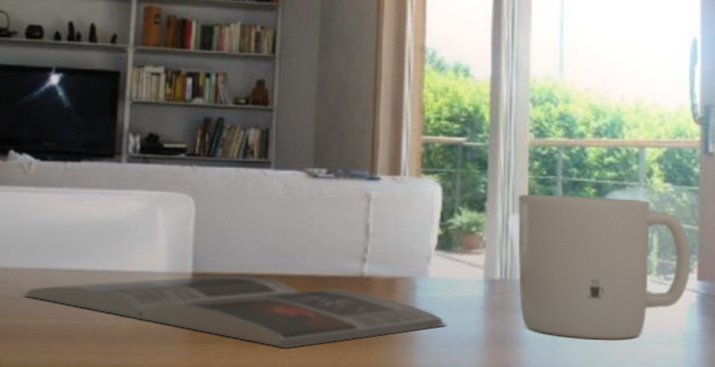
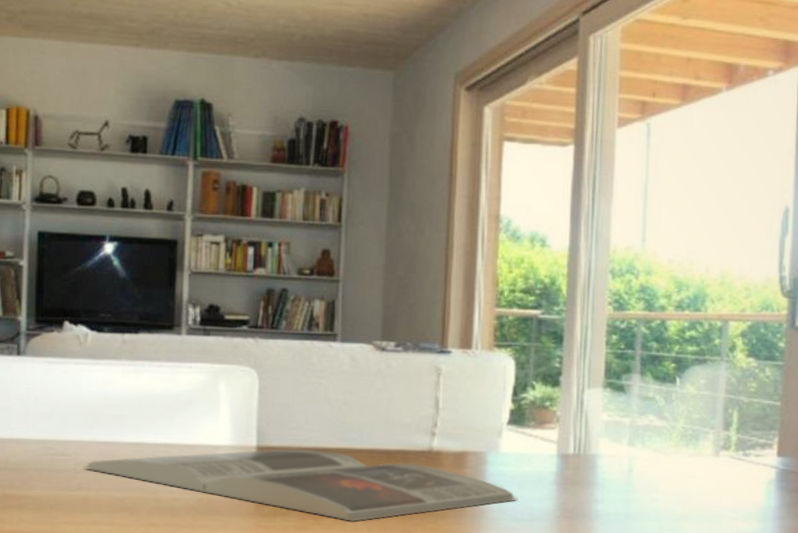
mug: present [517,193,691,340] -> none [592,368,772,515]

